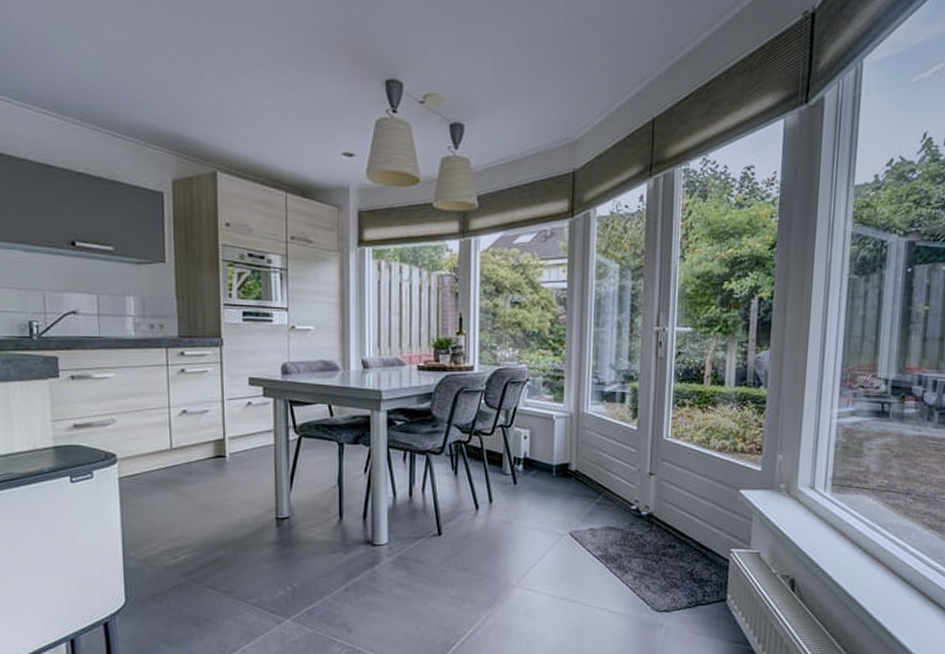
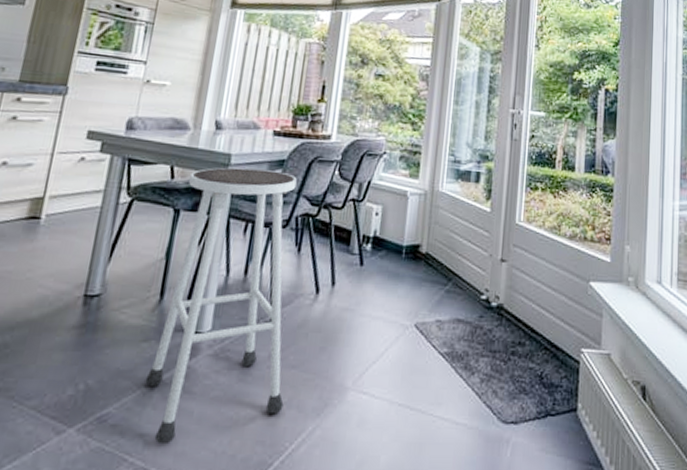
stool: none [340,403,459,630] -> present [145,167,297,445]

